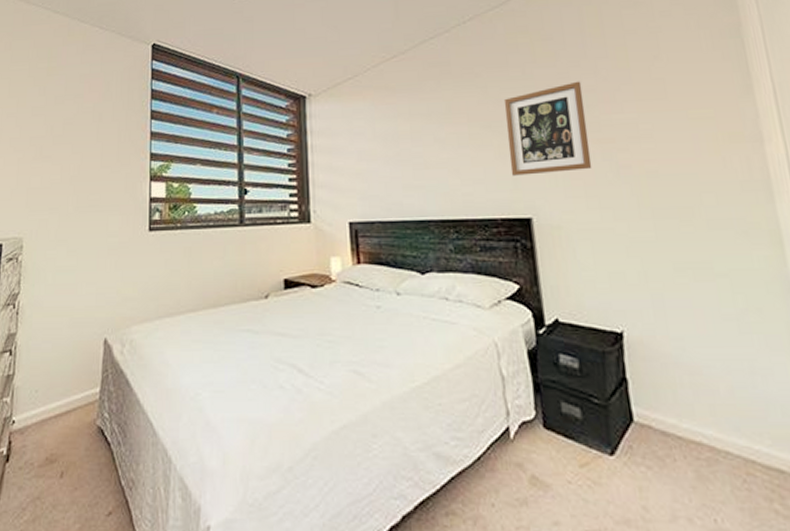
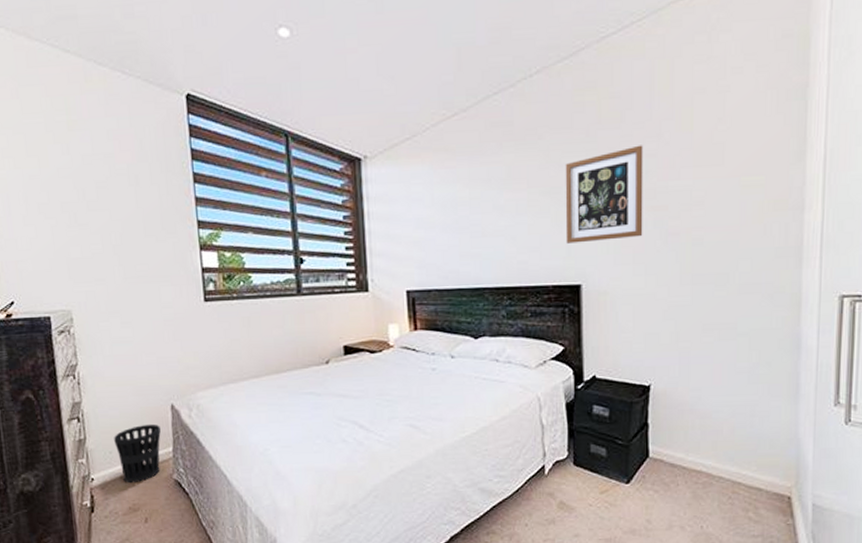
wastebasket: none [42,360,90,429] -> present [114,424,161,484]

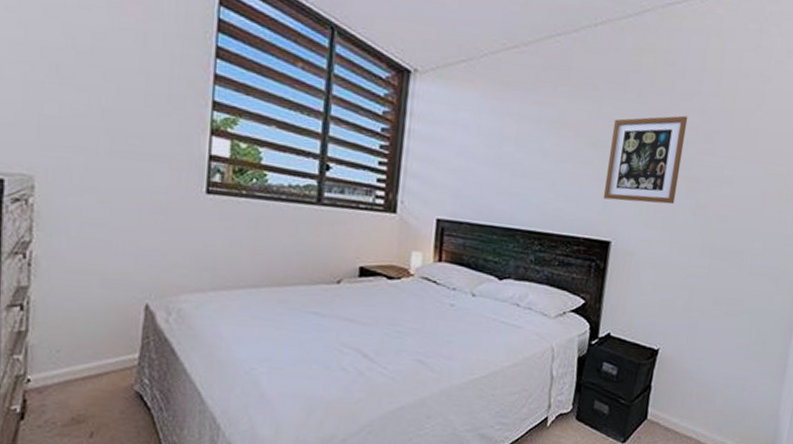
wastebasket: present [114,424,161,484] -> none [65,323,127,391]

